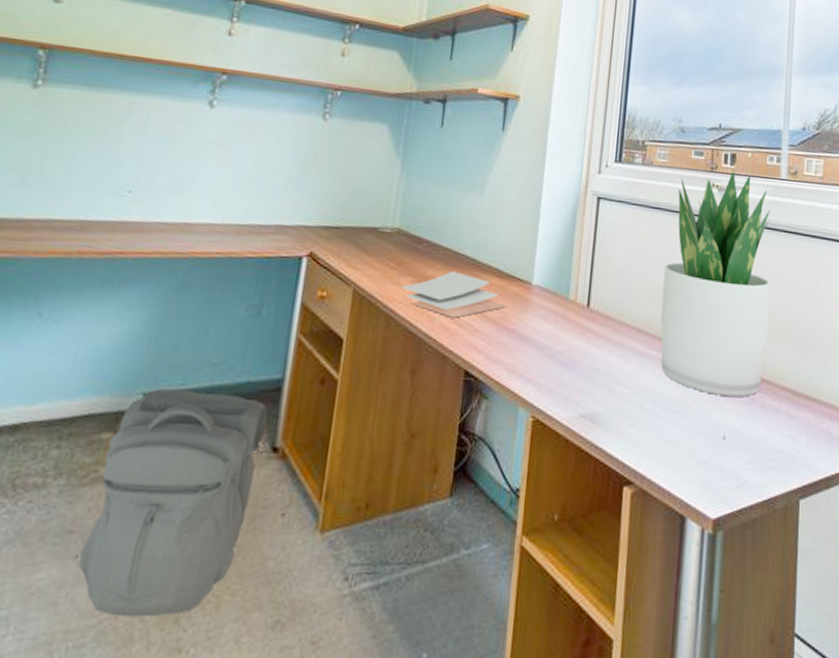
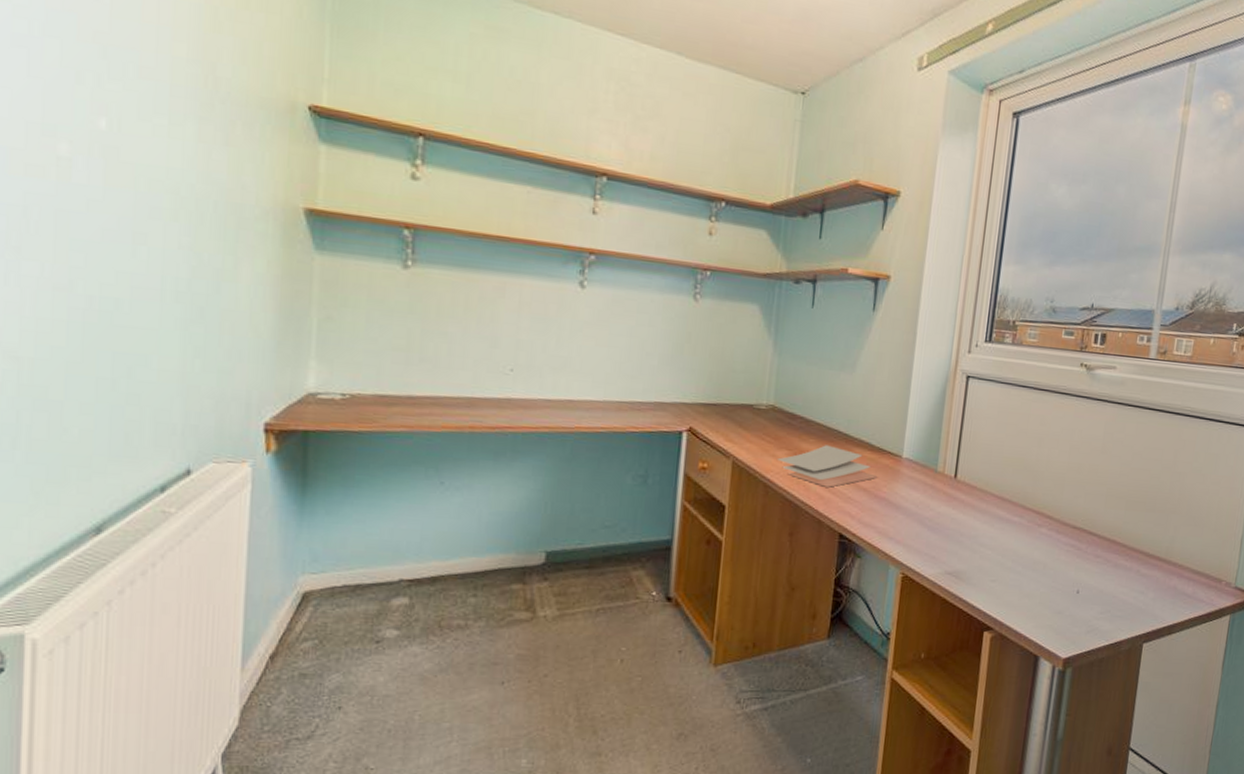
backpack: present [78,389,268,617] -> none [505,547,661,730]
planter: present [660,171,771,398] -> none [1022,350,1137,558]

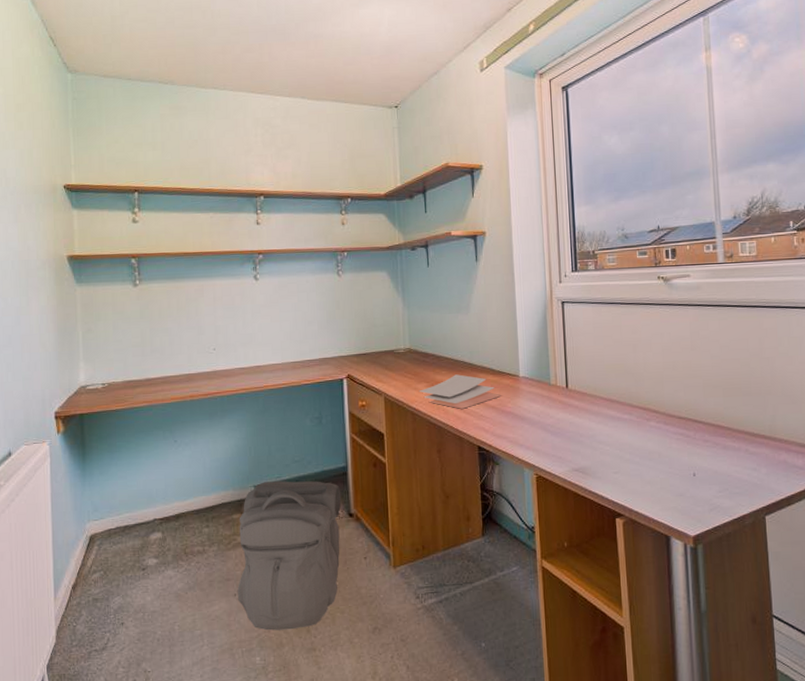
backpack: none [505,547,661,730] -> present [237,481,342,631]

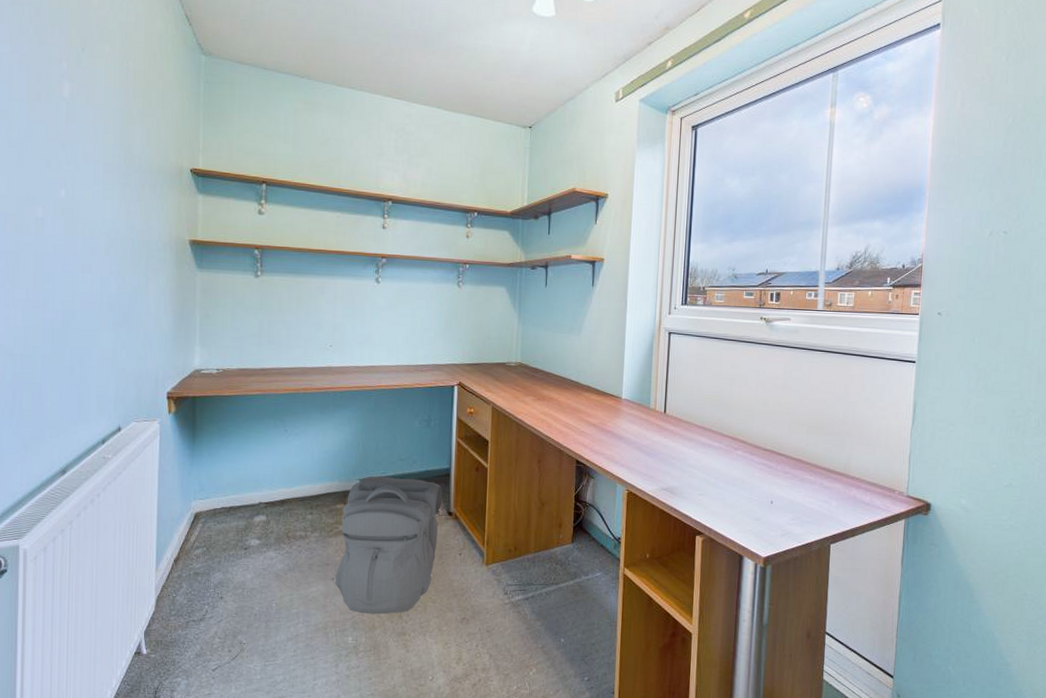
papers: present [418,374,502,409] -> none [525,391,604,424]

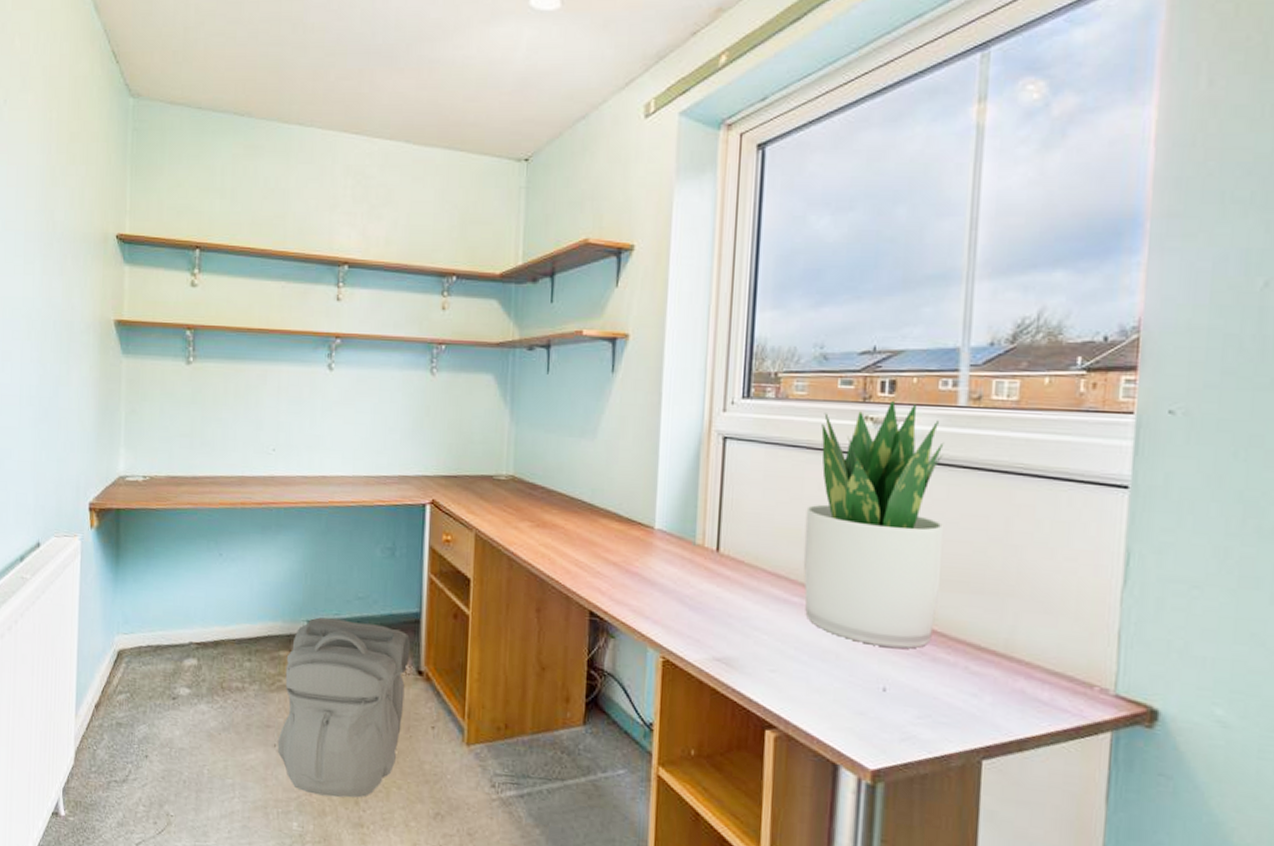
planter: none [721,306,809,474] -> present [803,400,945,649]

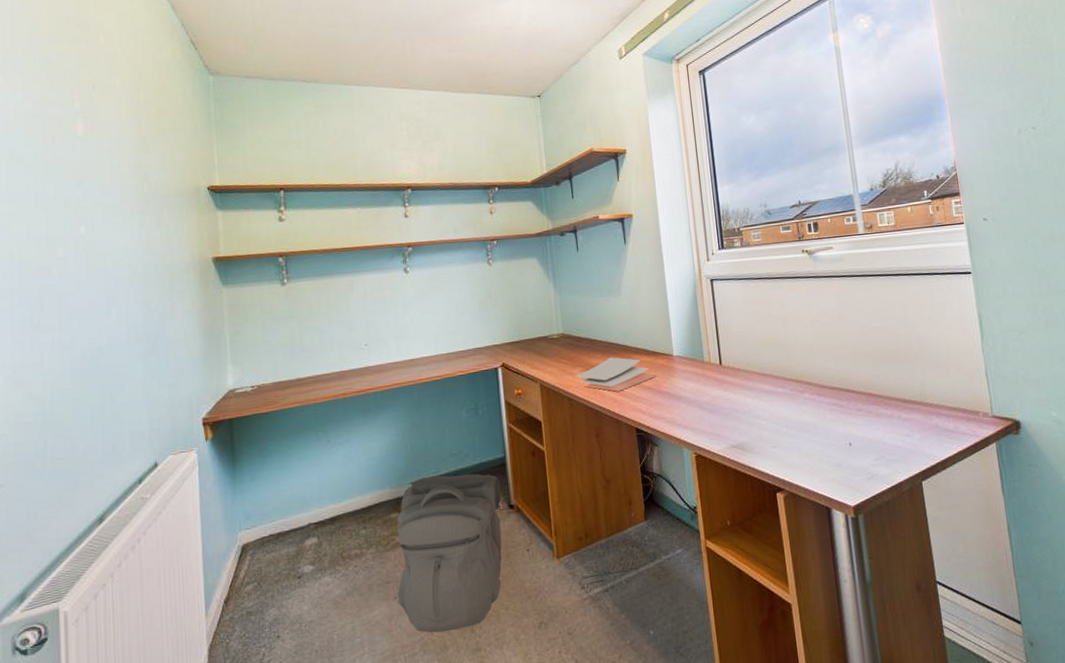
papers: none [519,516,628,561] -> present [574,357,657,392]
planter: present [803,400,945,649] -> none [775,236,874,413]

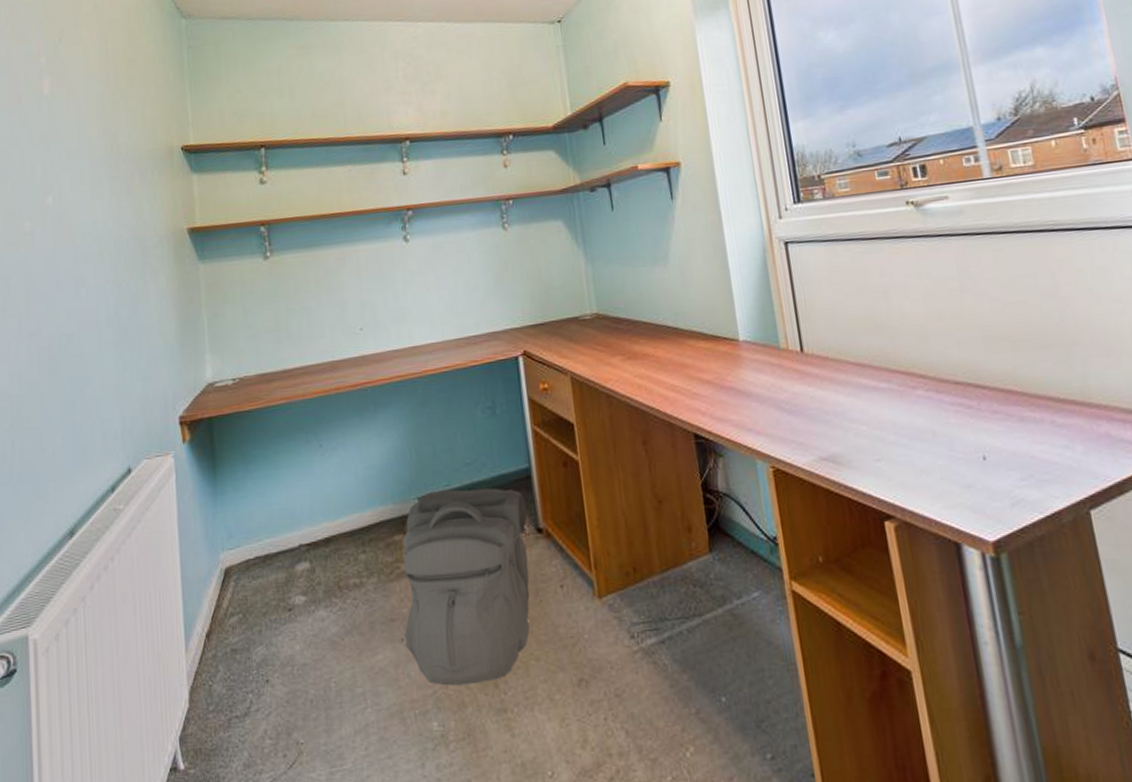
papers: present [574,357,657,392] -> none [612,342,719,387]

